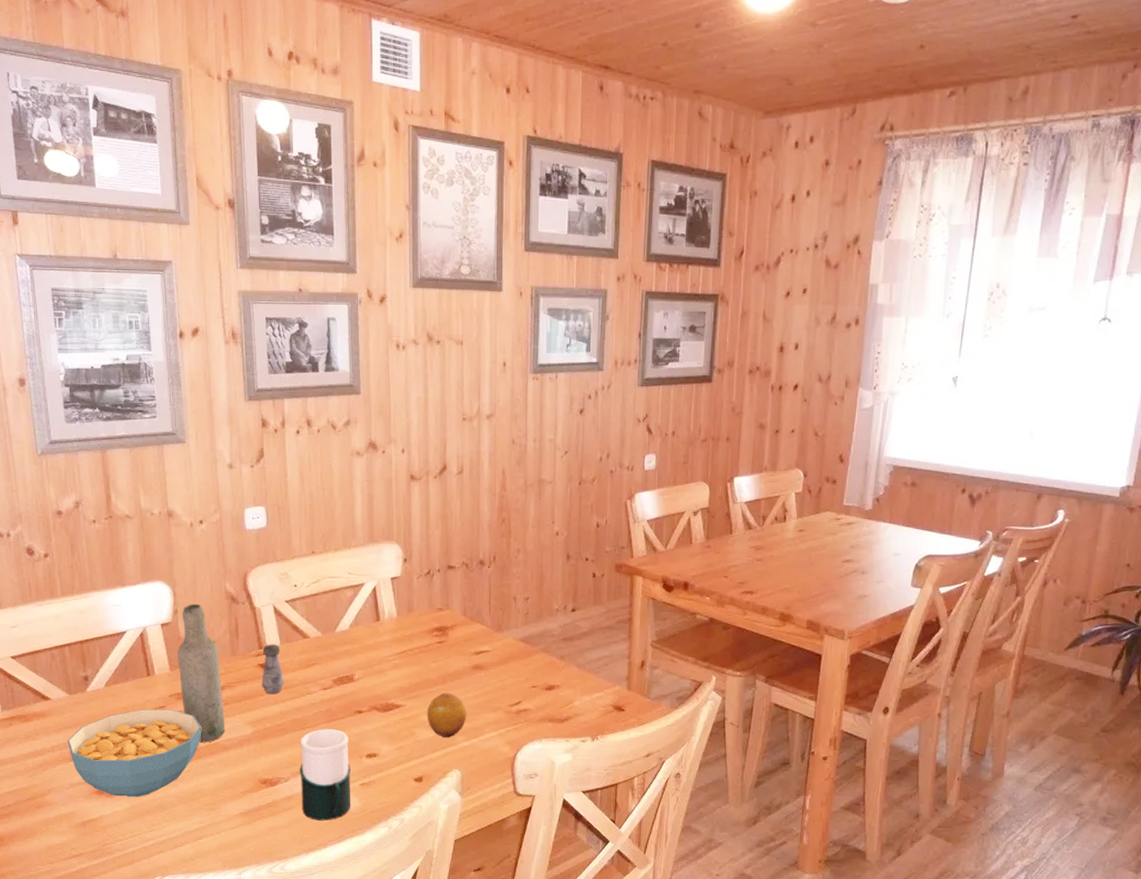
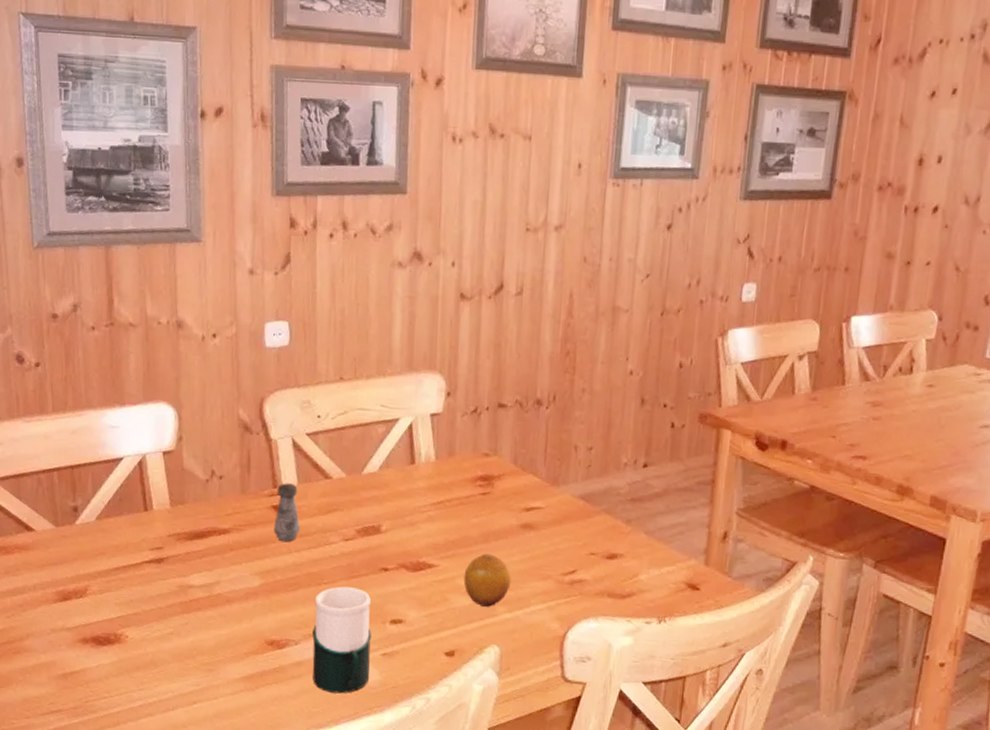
cereal bowl: present [67,709,201,797] -> none [51,549,202,650]
bottle: present [178,603,226,743] -> none [180,430,230,593]

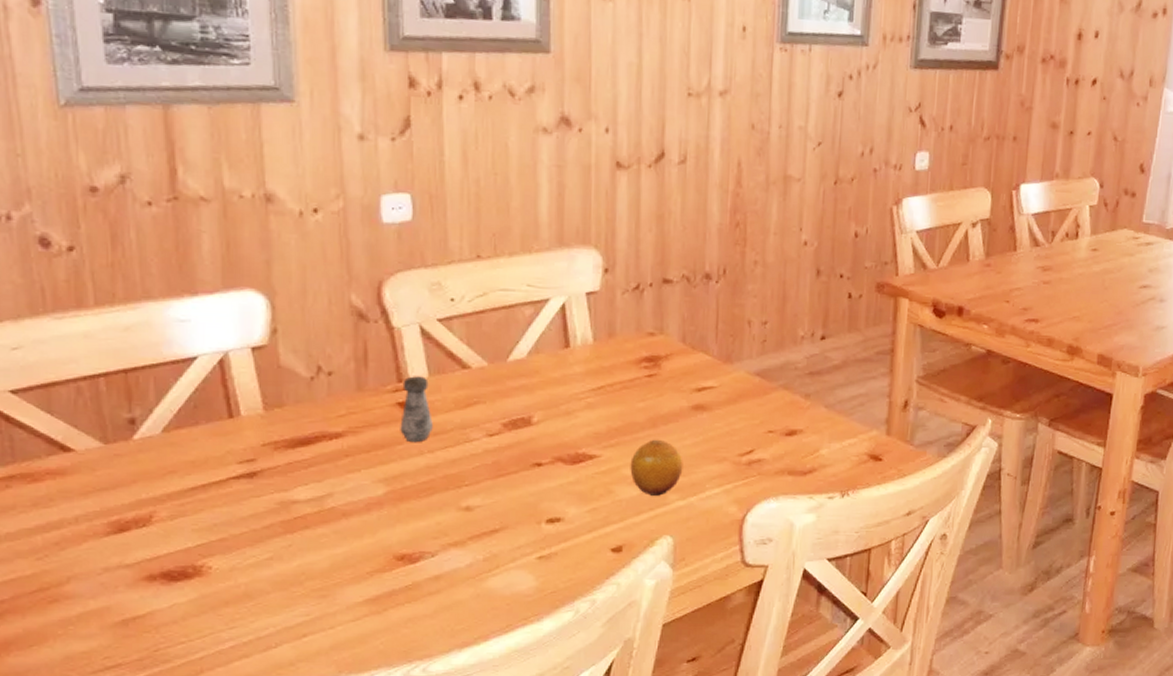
cup: present [312,586,372,694] -> none [453,487,526,606]

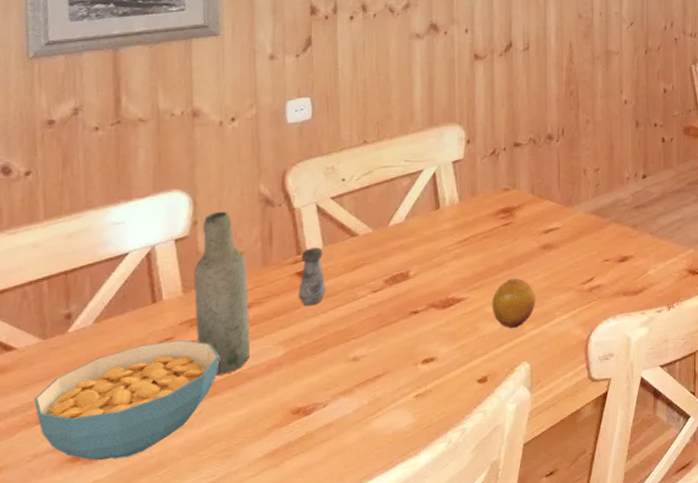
cereal bowl: none [100,463,309,584] -> present [34,339,219,461]
bottle: none [276,320,346,508] -> present [193,211,251,376]

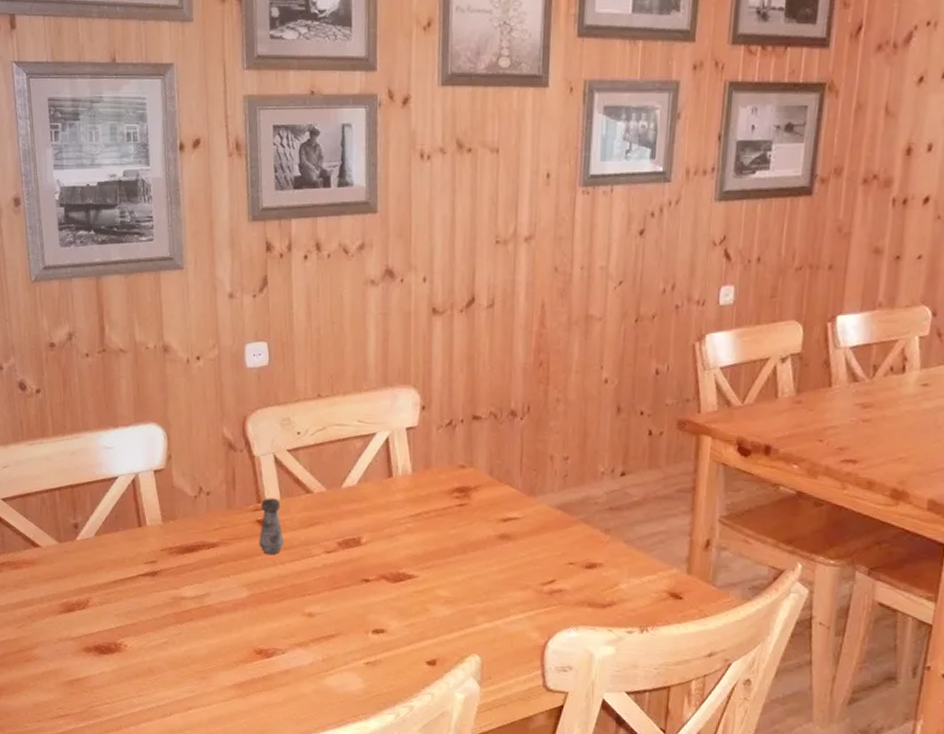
cereal bowl: present [34,339,219,461] -> none [56,563,193,659]
bottle: present [193,211,251,376] -> none [171,449,219,604]
fruit: present [492,278,536,328] -> none [443,564,490,617]

